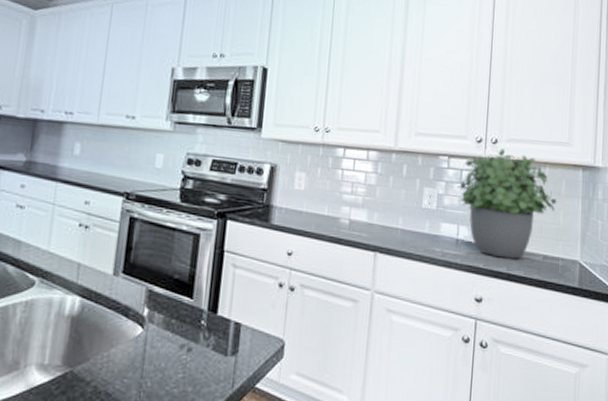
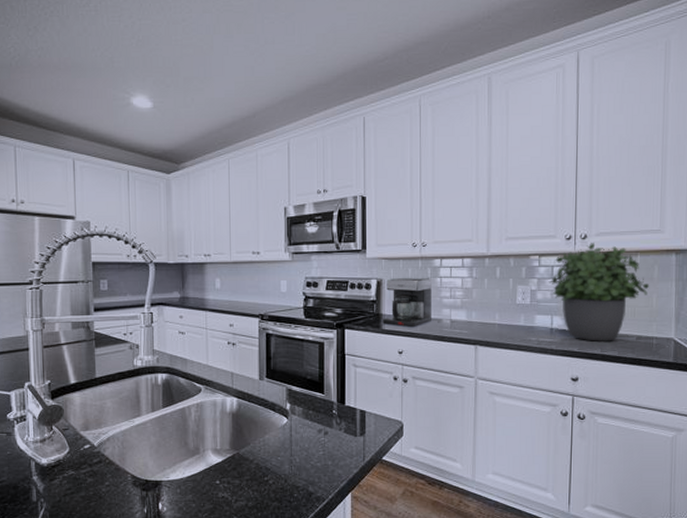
coffee maker: none [272,164,332,226] -> present [383,277,432,328]

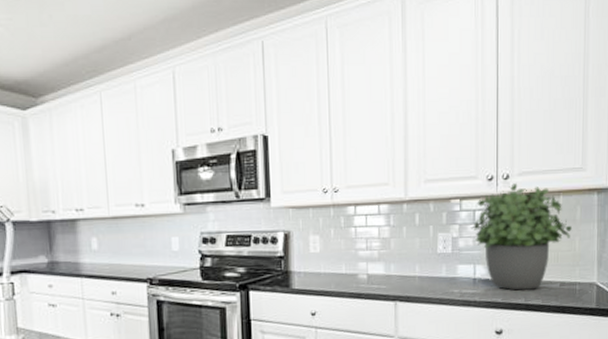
coffee maker: present [383,277,432,328] -> none [292,227,346,286]

